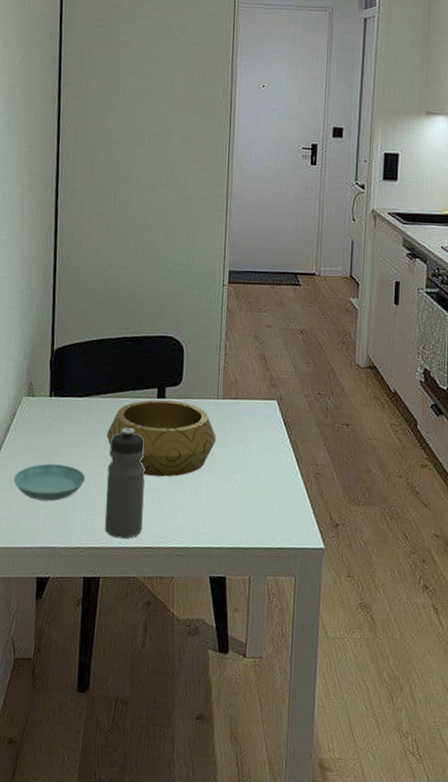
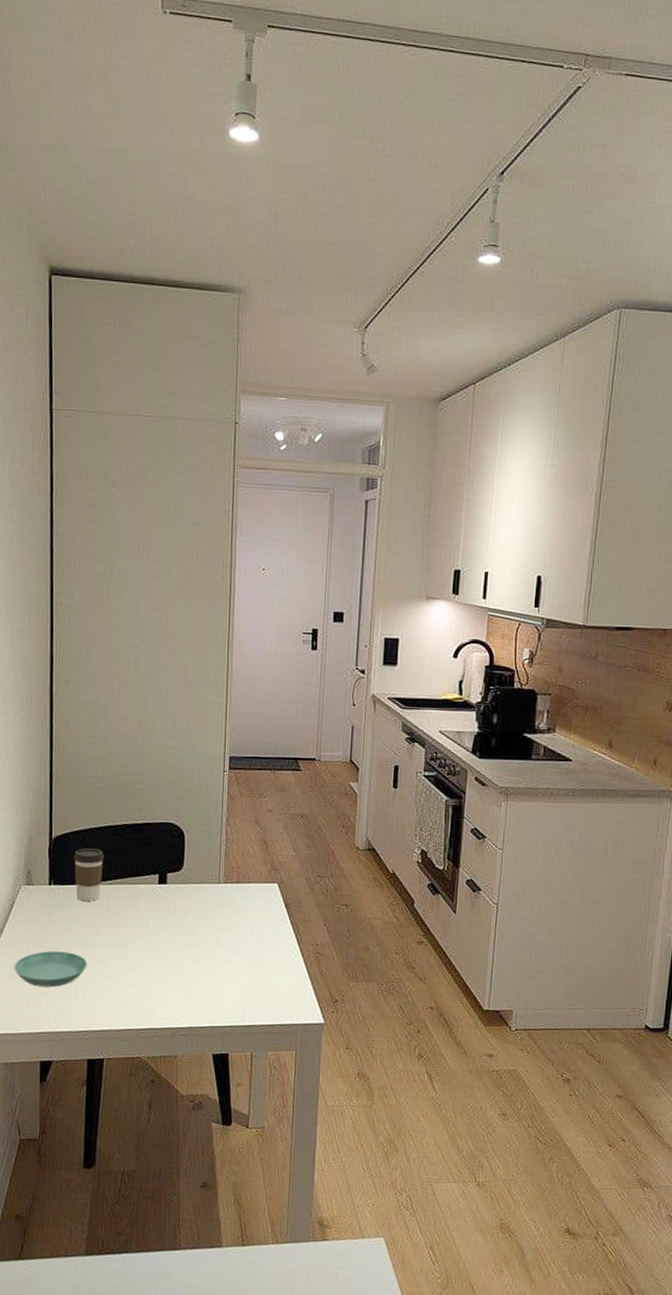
coffee cup: none [74,360,104,414] -> present [73,848,104,901]
water bottle: present [104,428,145,539] -> none [107,914,147,1022]
decorative bowl: present [106,399,217,477] -> none [108,885,218,960]

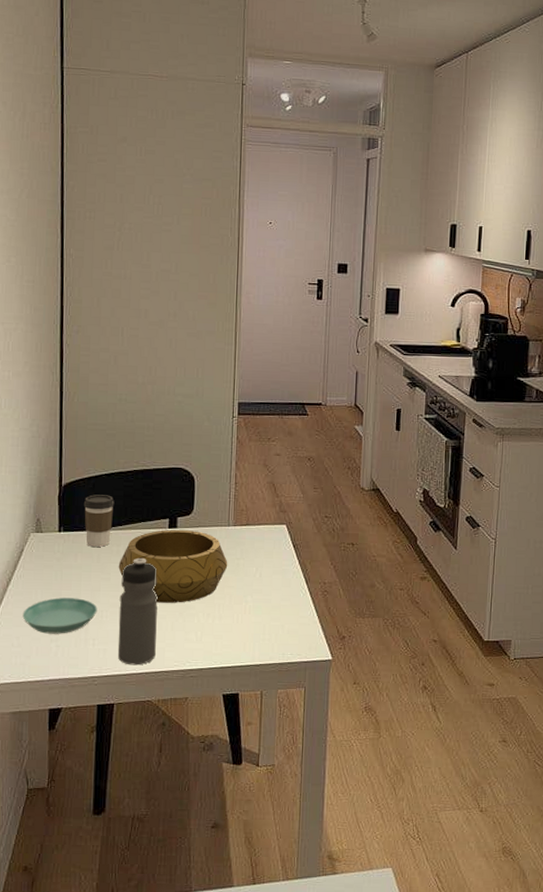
water bottle: none [107,914,147,1022] -> present [117,558,158,666]
decorative bowl: none [108,885,218,960] -> present [118,529,228,603]

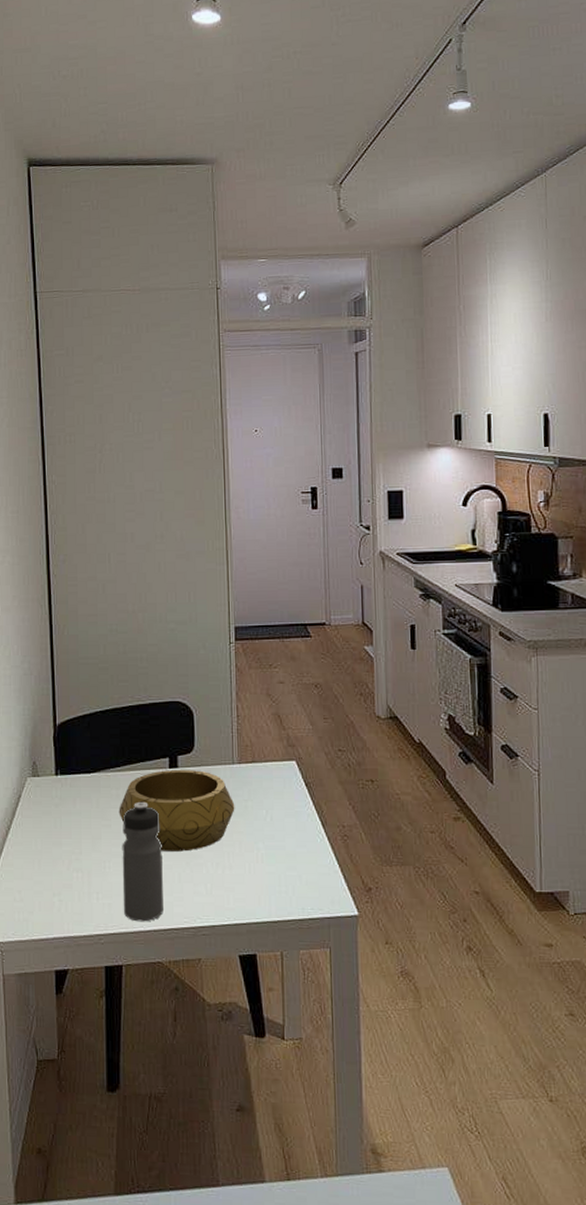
saucer: present [22,597,97,634] -> none [23,847,100,887]
coffee cup: present [83,494,115,547] -> none [79,734,111,790]

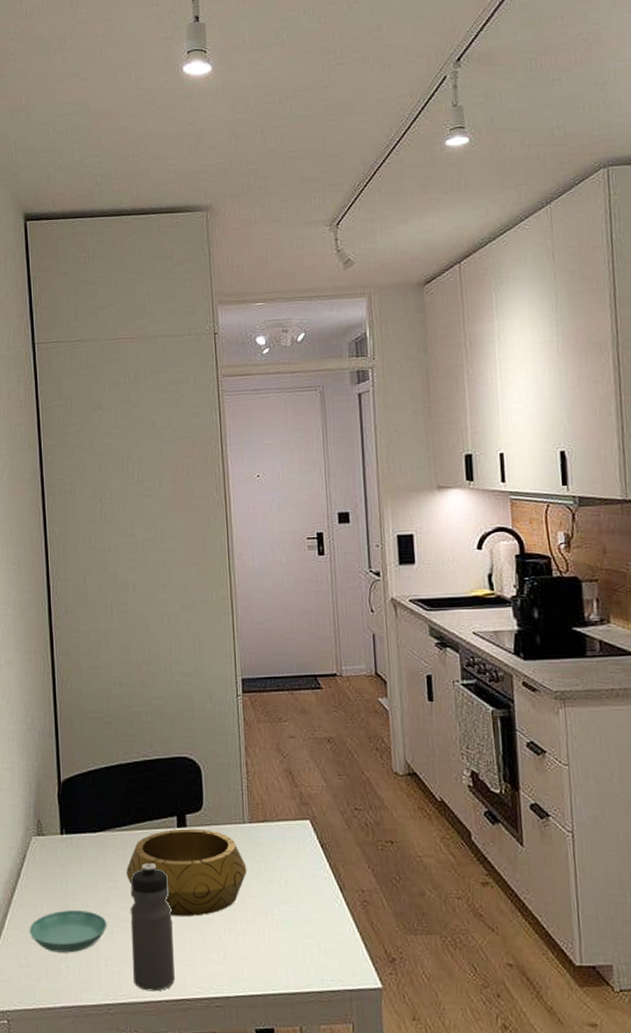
saucer: none [23,847,100,887] -> present [29,910,107,953]

